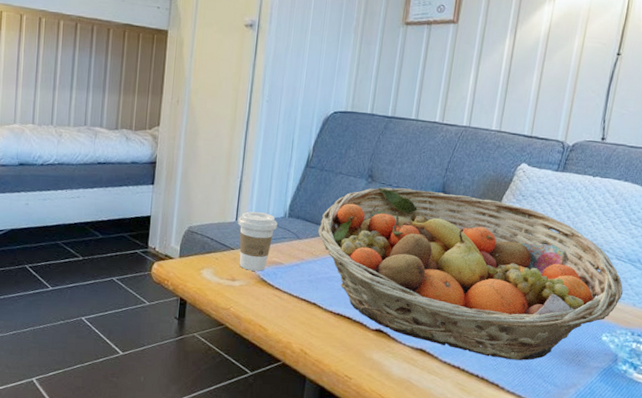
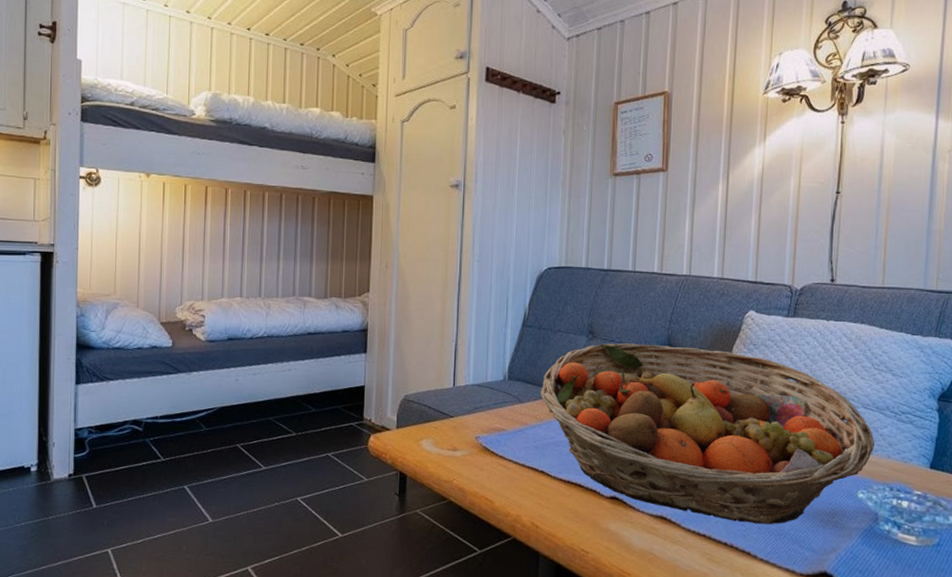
coffee cup: present [238,211,278,271] -> none [456,376,497,439]

